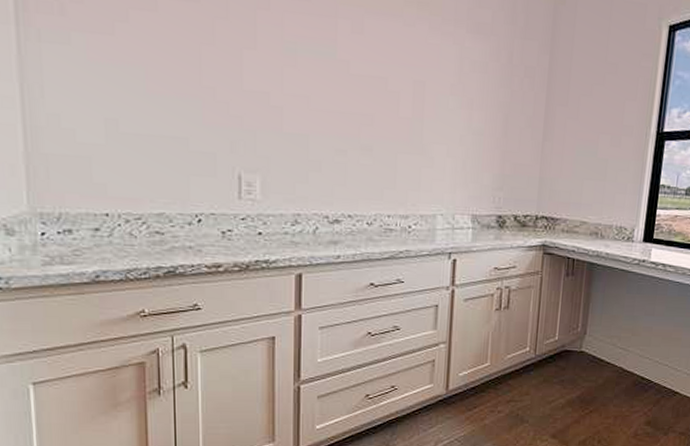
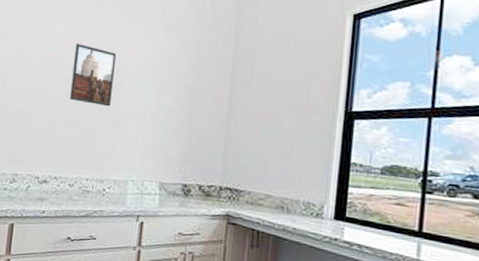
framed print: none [360,47,416,128] -> present [70,44,117,107]

